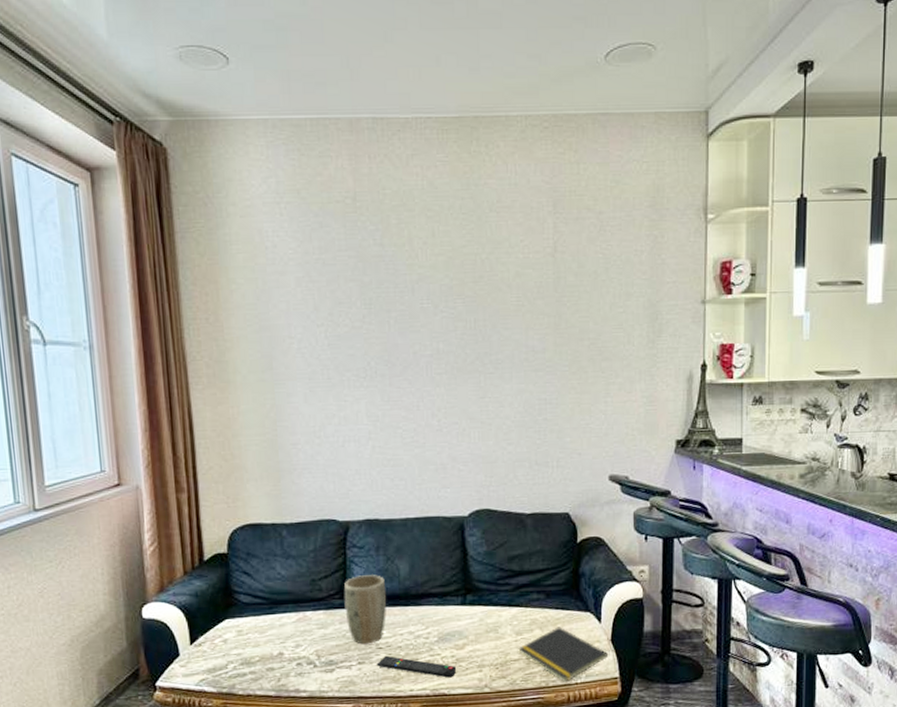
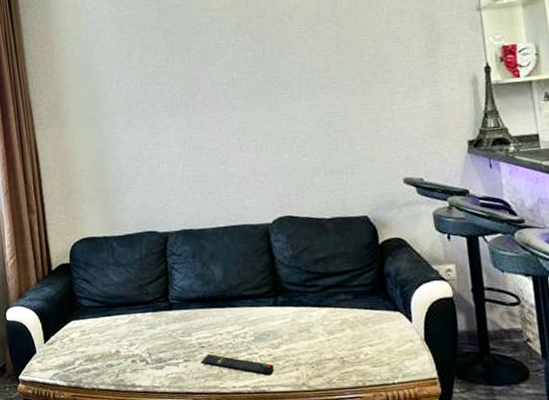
plant pot: present [343,575,386,645] -> none [167,279,206,344]
notepad: present [518,627,609,682] -> none [331,326,424,382]

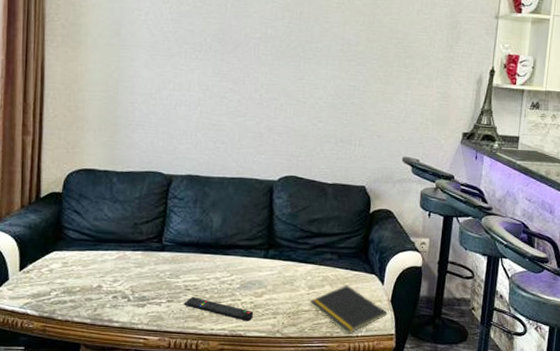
notepad: none [331,326,424,382] -> present [309,285,388,334]

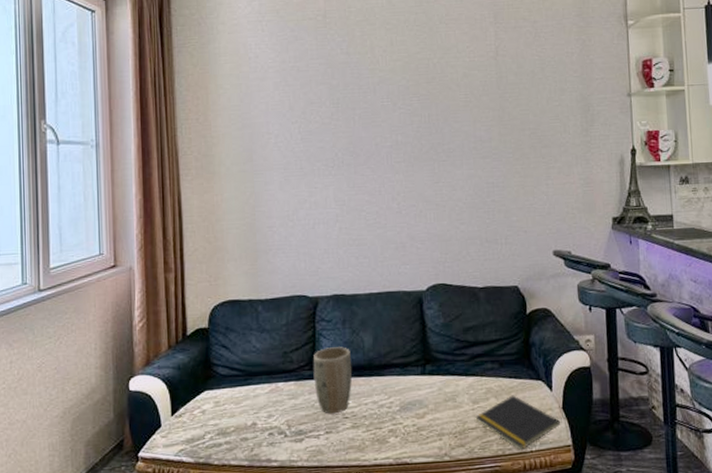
plant pot: none [160,223,199,285] -> present [313,347,352,414]
remote control: present [183,296,254,321] -> none [343,424,418,447]

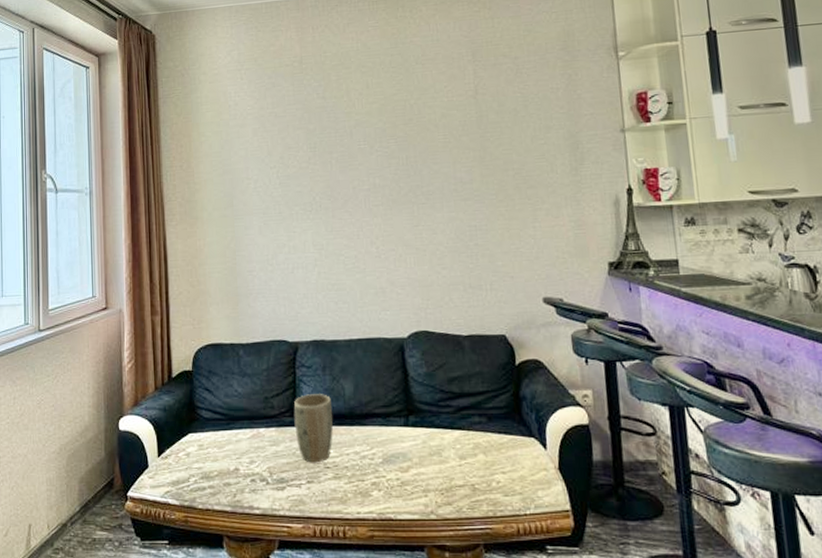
notepad: present [475,395,561,450] -> none [463,452,558,512]

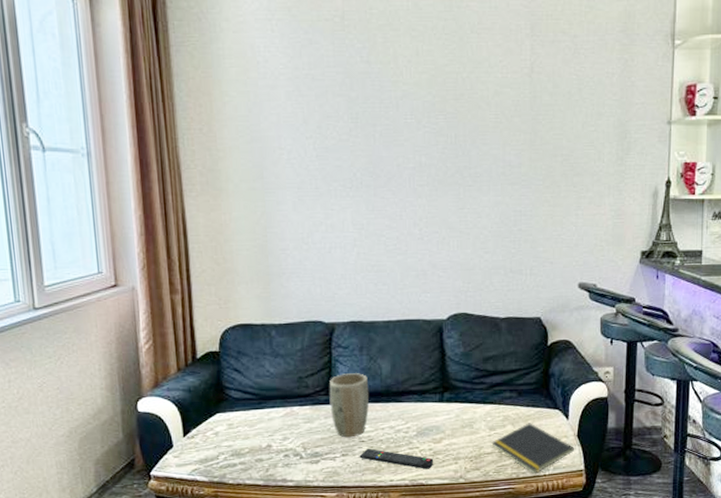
remote control: none [325,475,402,502] -> present [359,448,434,469]
notepad: none [463,452,558,512] -> present [491,423,575,474]

